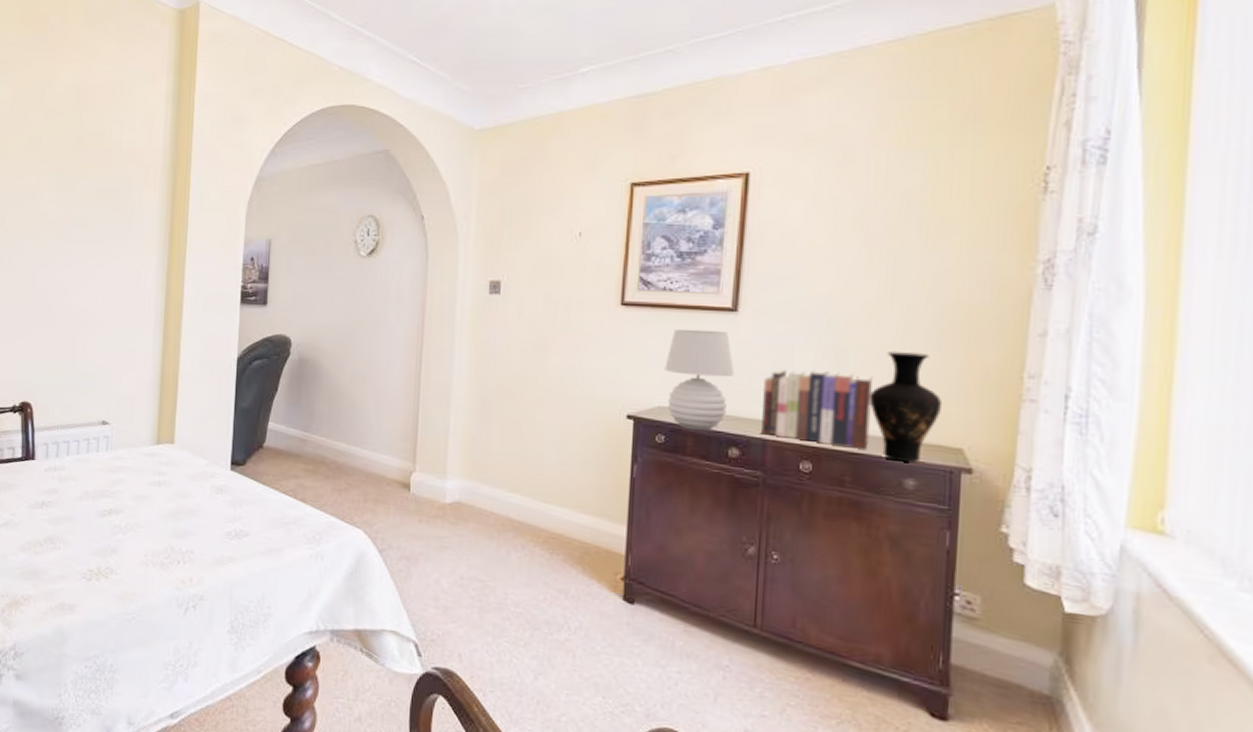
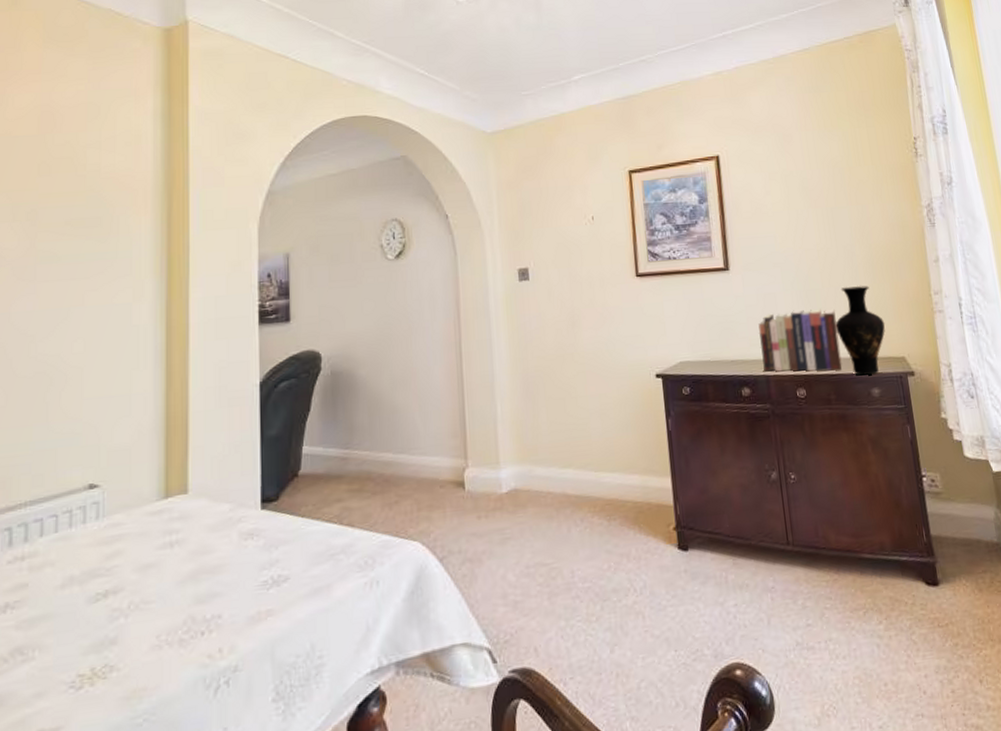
table lamp: present [664,329,735,432] -> none [680,288,736,379]

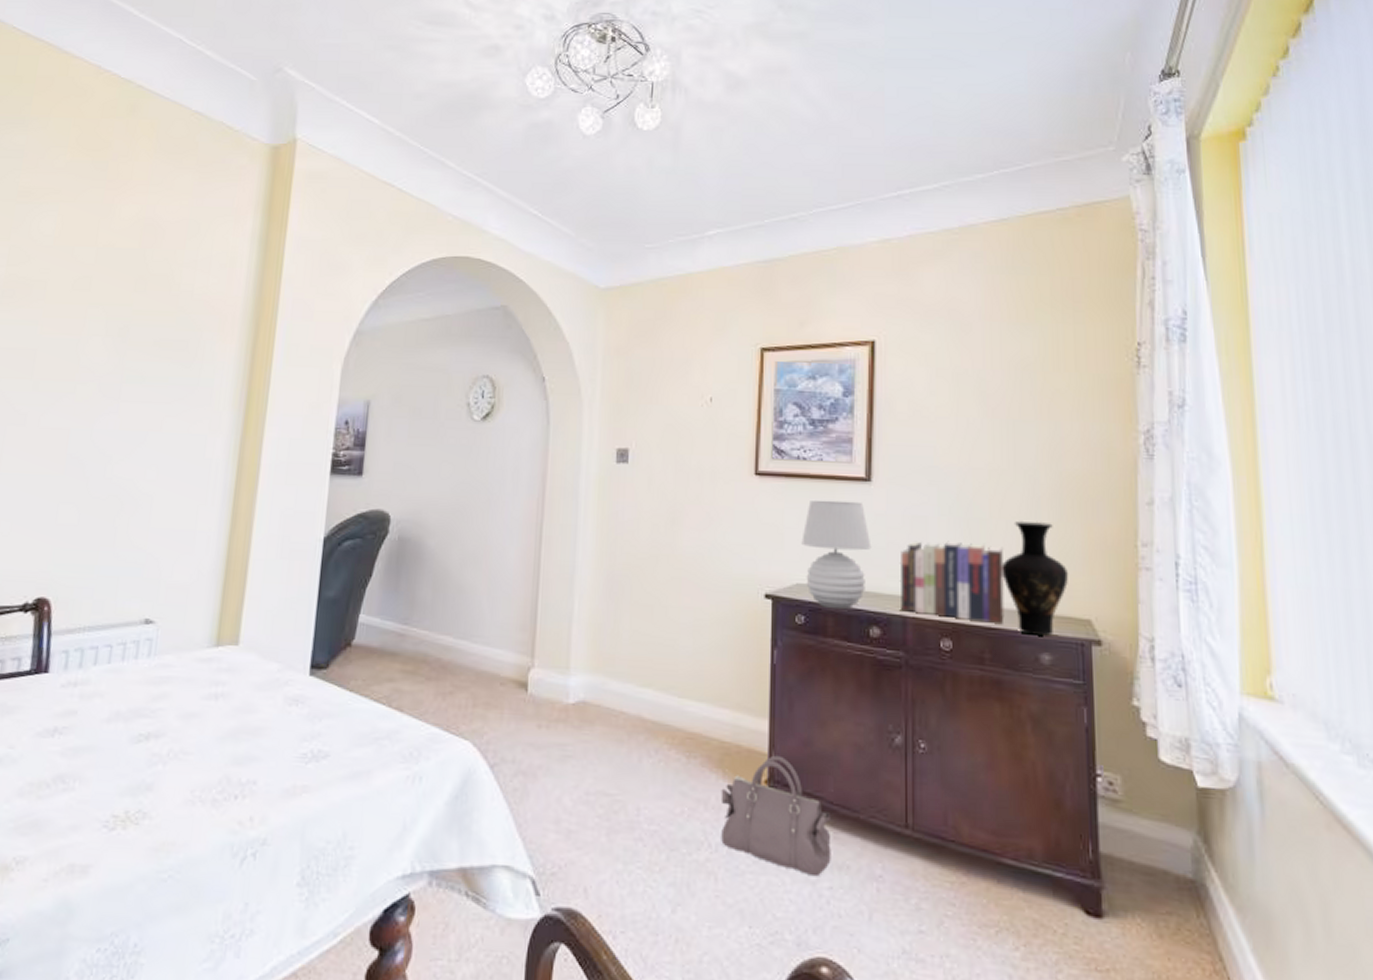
shoulder bag: none [639,505,734,599] -> present [720,755,832,877]
table lamp: none [680,288,736,379] -> present [801,500,872,610]

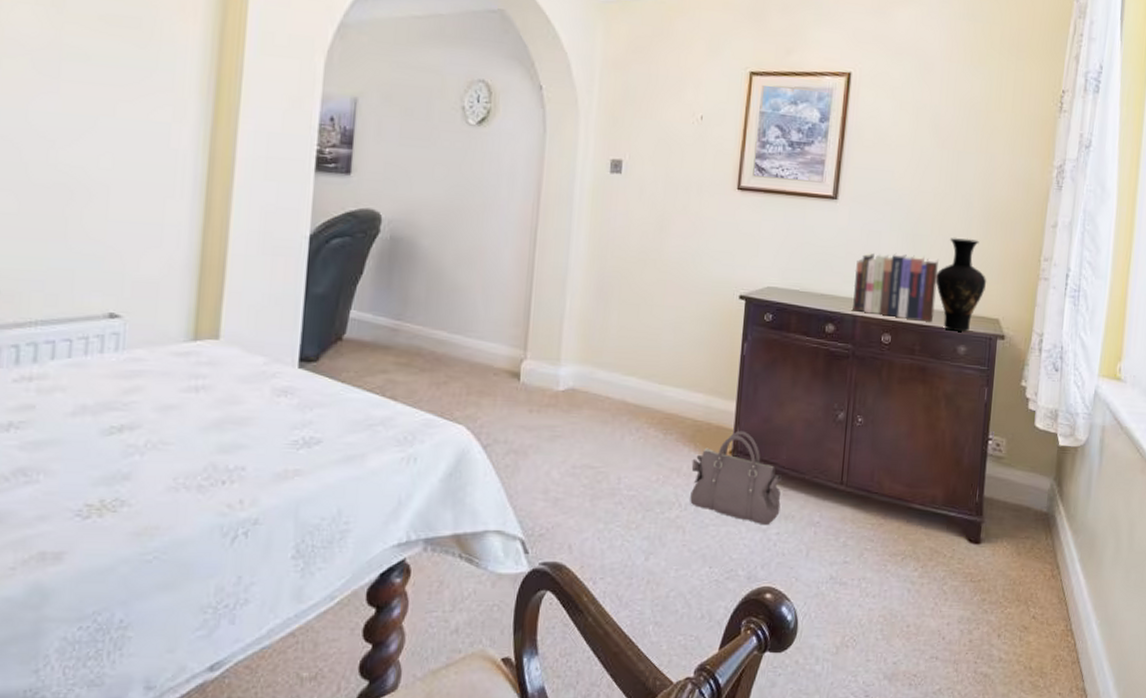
table lamp: present [801,500,872,610] -> none [774,214,833,310]

